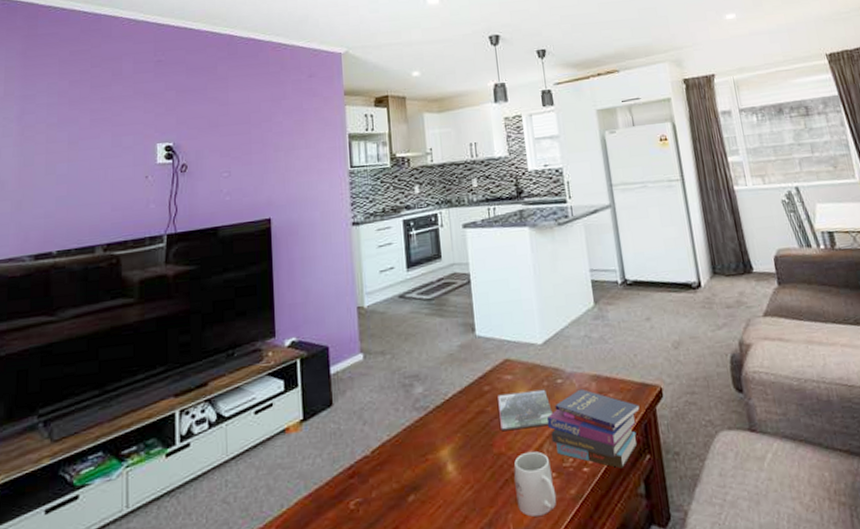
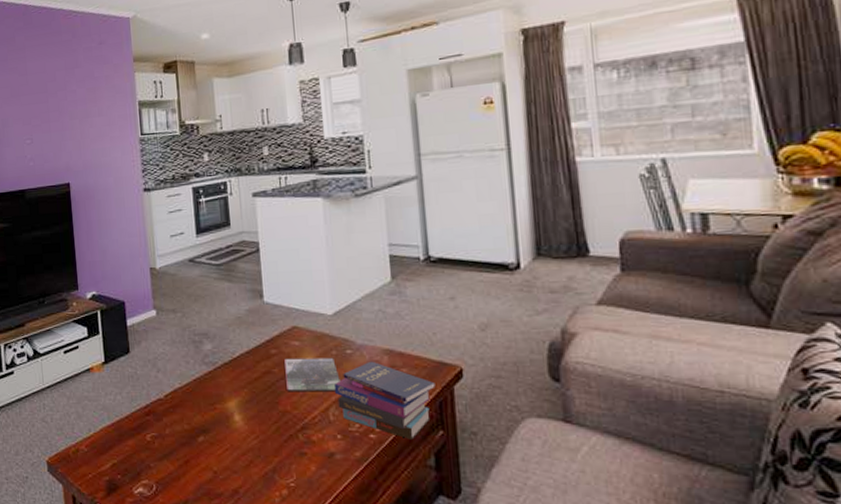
mug: present [513,451,557,517] -> none [298,413,341,470]

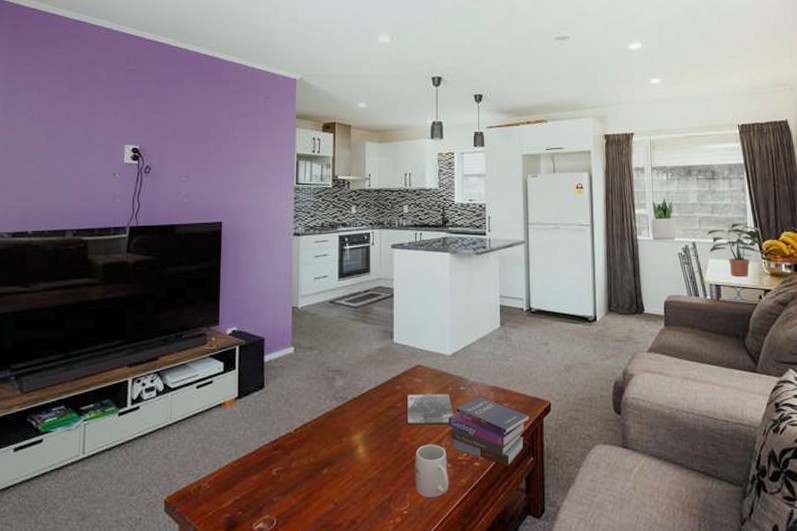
mug: none [298,413,341,470] -> present [415,444,449,497]
planter: none [595,103,635,162] -> present [651,198,676,241]
potted plant: none [685,125,784,200] -> present [707,223,766,276]

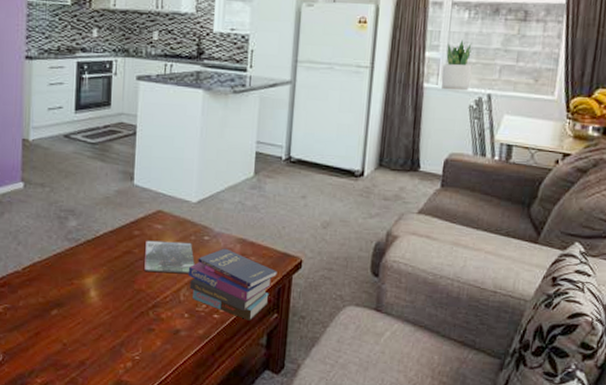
mug: present [415,444,449,497] -> none [149,292,185,346]
potted plant: present [707,223,766,276] -> none [506,74,573,137]

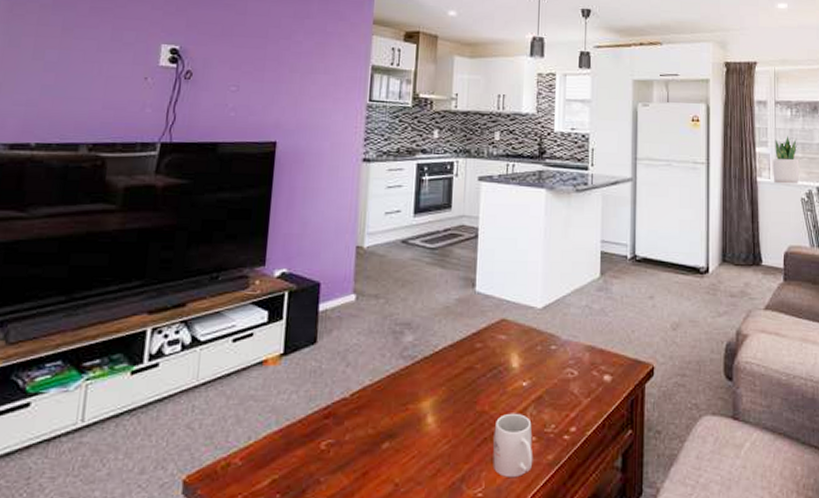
magazine: present [144,240,195,274] -> none [487,353,542,390]
mug: none [149,292,185,346] -> present [493,413,533,477]
books: present [187,248,277,321] -> none [534,357,629,440]

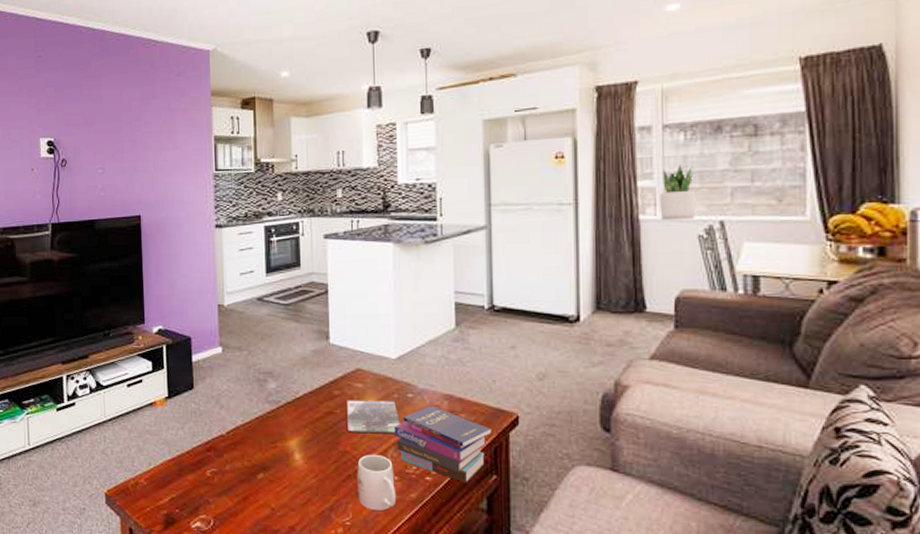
magazine: none [487,353,542,390] -> present [347,400,400,434]
books: none [534,357,629,440] -> present [393,405,492,483]

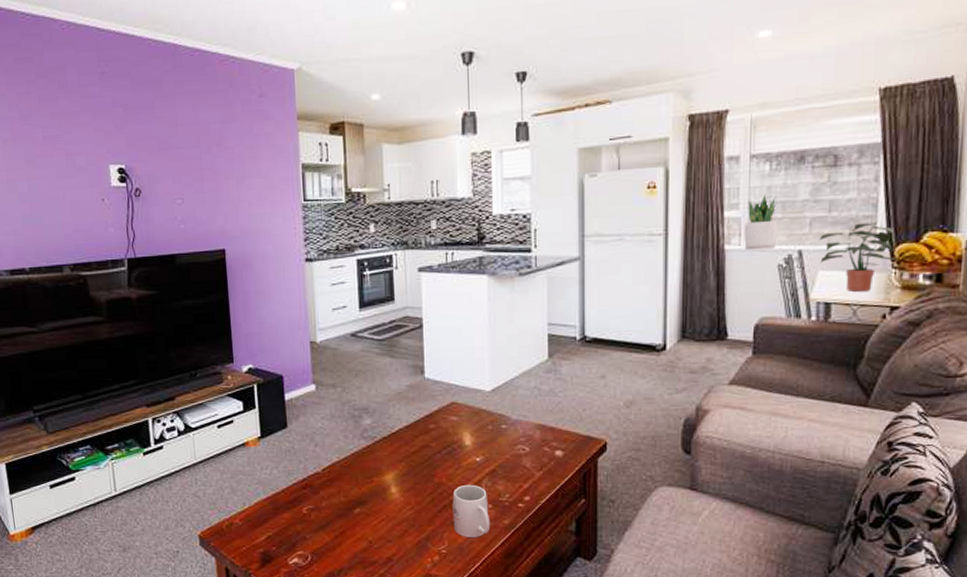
magazine: present [347,400,400,434] -> none [442,432,494,465]
books: present [393,405,492,483] -> none [488,435,581,508]
potted plant: none [743,193,833,264] -> present [819,222,899,292]

